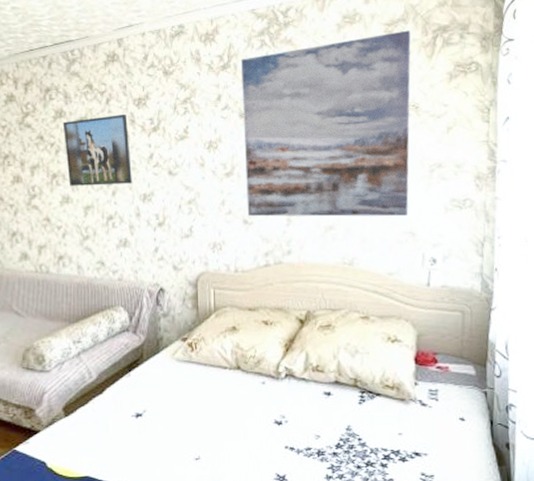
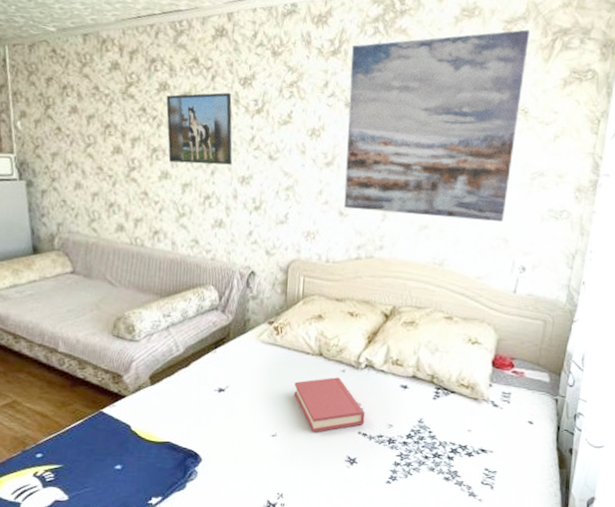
hardback book: none [213,390,291,451] -> present [294,377,365,432]

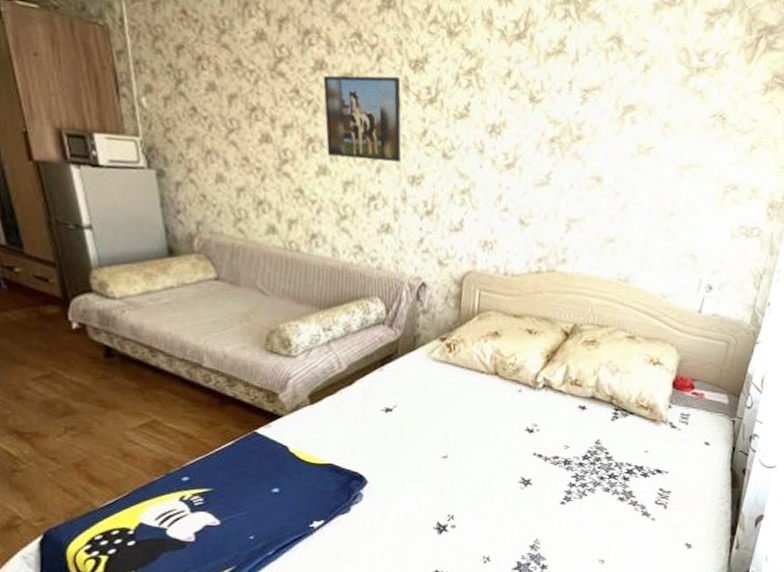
hardback book: present [294,377,365,432] -> none [467,397,541,454]
wall art: present [343,29,530,223] -> none [525,24,734,238]

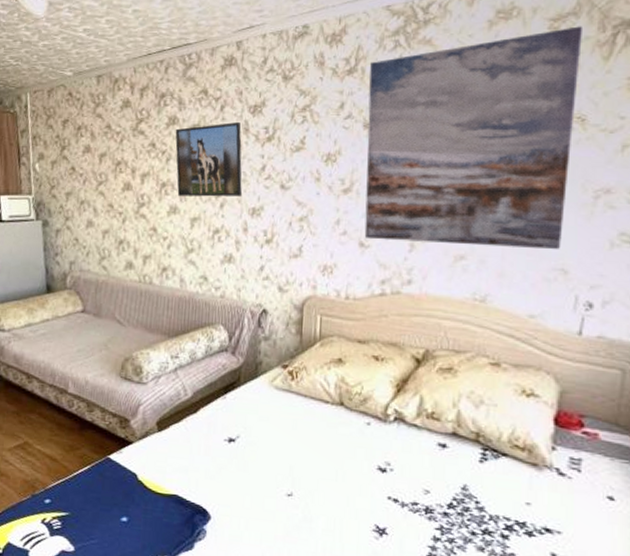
wall art: none [525,24,734,238] -> present [364,26,584,250]

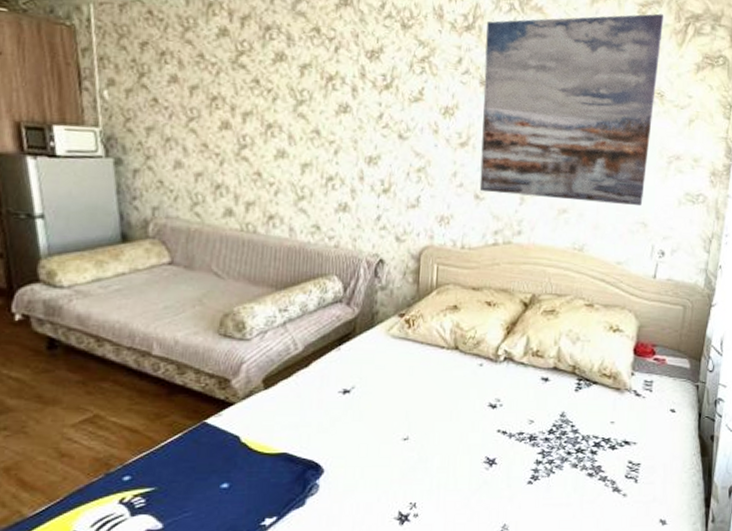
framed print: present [175,122,242,197] -> none [283,65,358,144]

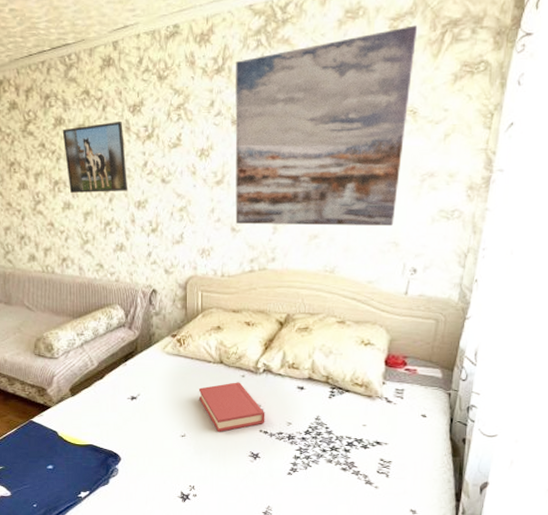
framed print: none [283,65,358,144] -> present [62,122,127,193]
hardback book: none [427,372,505,433] -> present [198,382,265,432]

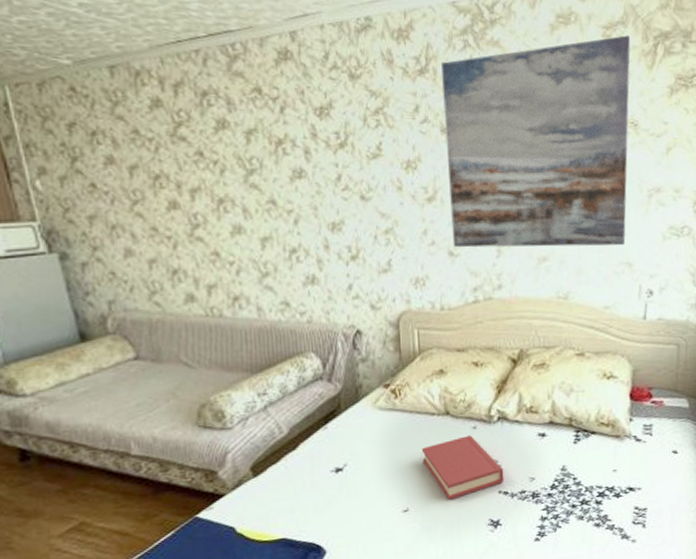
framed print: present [62,122,127,193] -> none [226,127,317,213]

